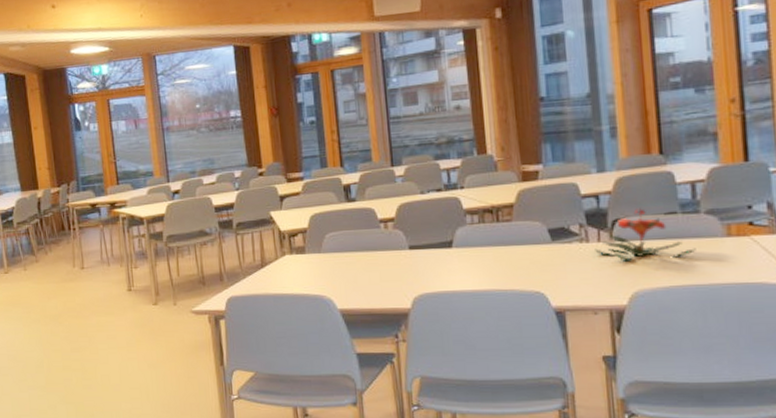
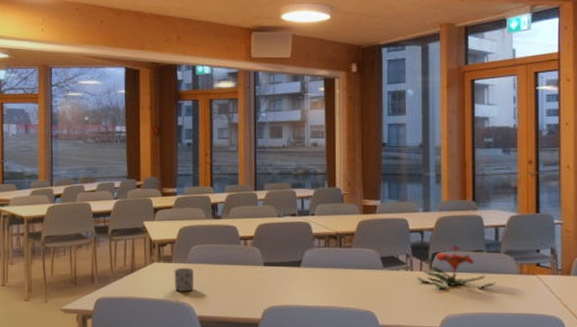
mug: none [307,257,332,284] -> present [173,267,194,292]

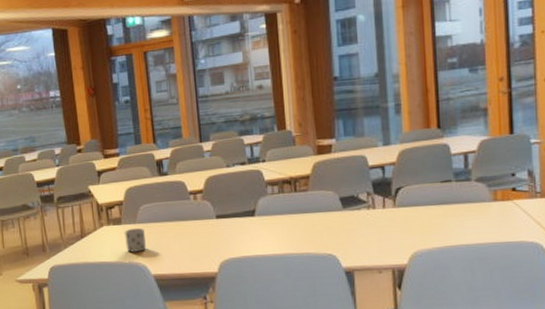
flower: present [417,244,496,290] -> none [380,176,467,226]

